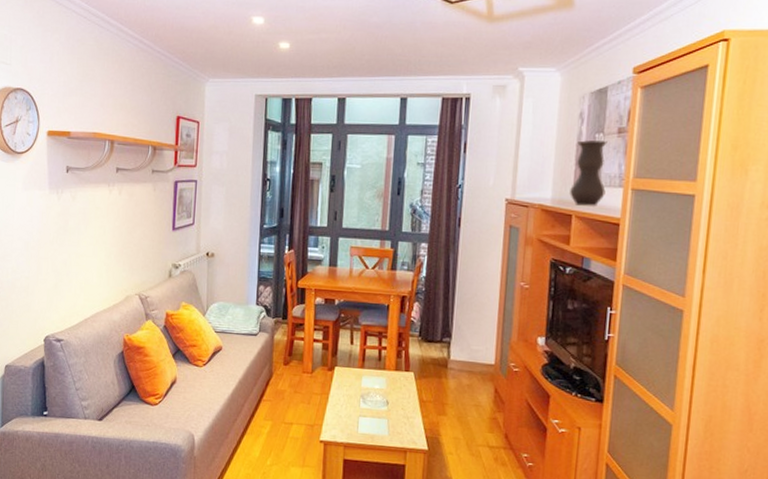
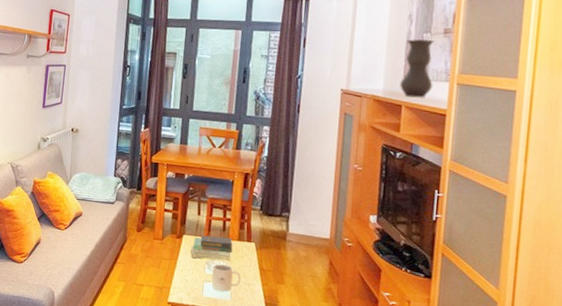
books: none [343,366,390,394] -> present [190,235,233,262]
mug: none [367,397,399,428] -> present [211,264,241,293]

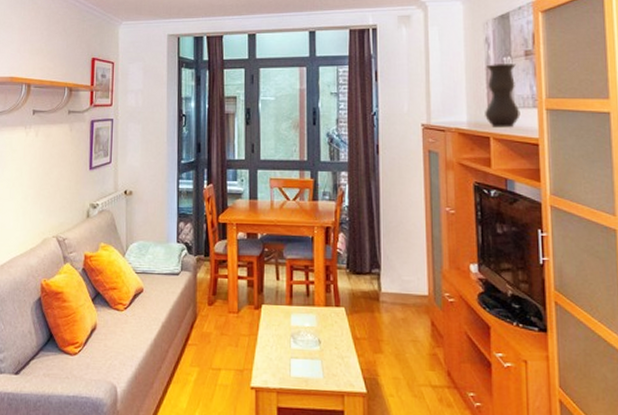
books: present [190,235,233,262] -> none [272,303,320,332]
mug: present [211,264,241,293] -> none [299,336,332,370]

